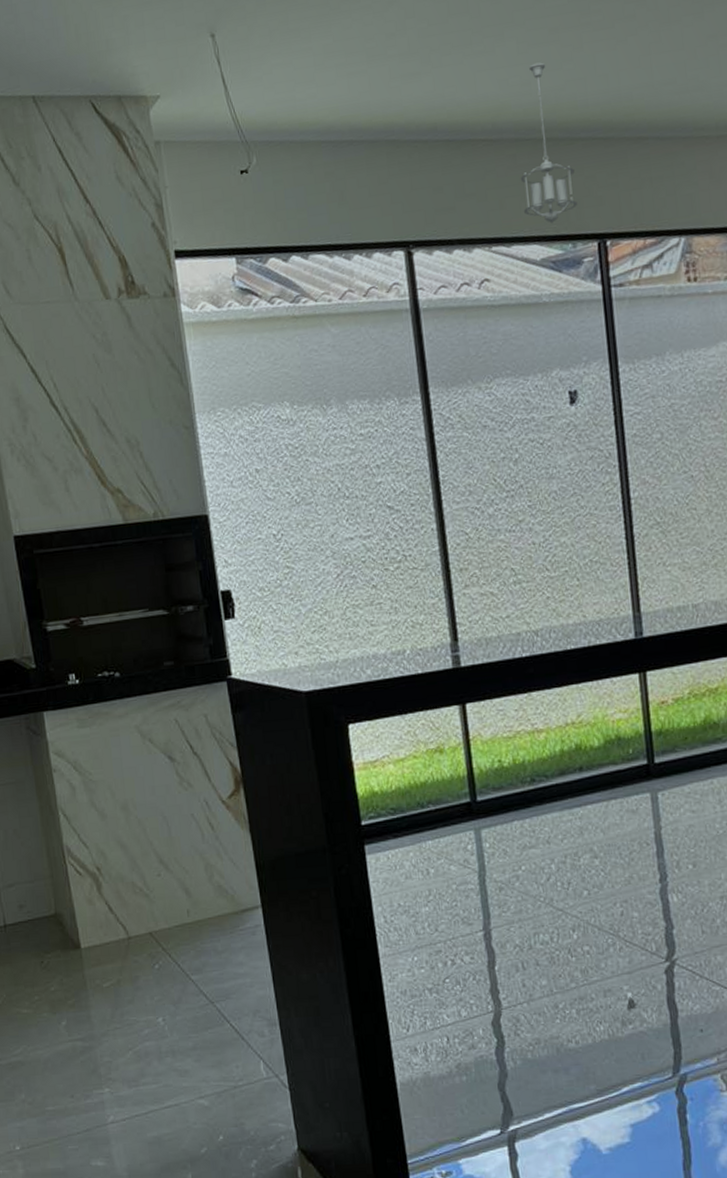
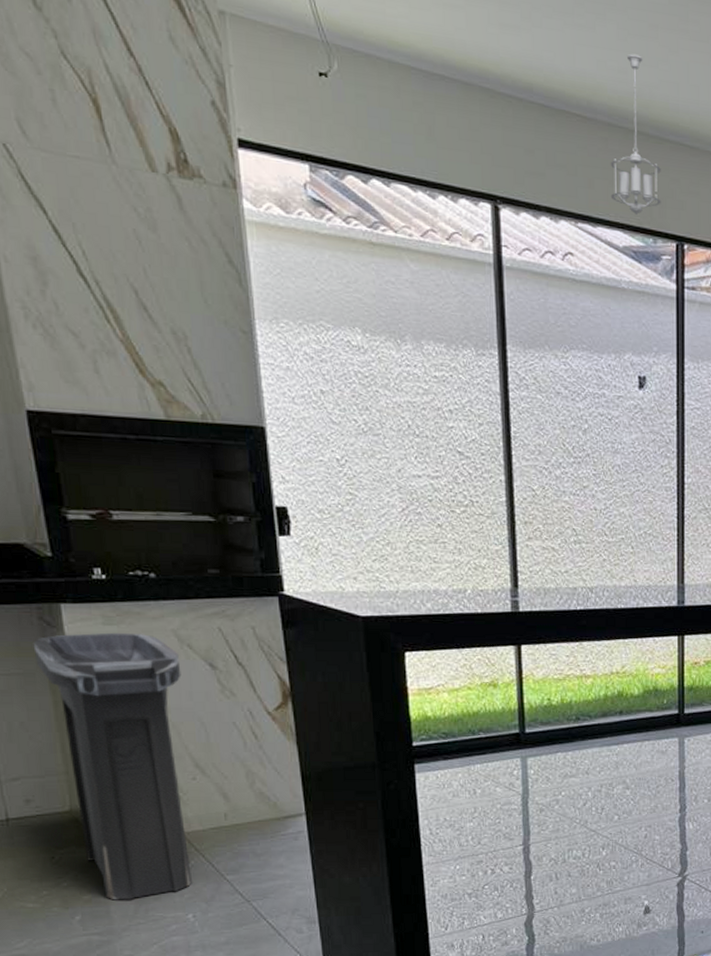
trash can: none [22,733,161,1005] -> present [33,632,192,900]

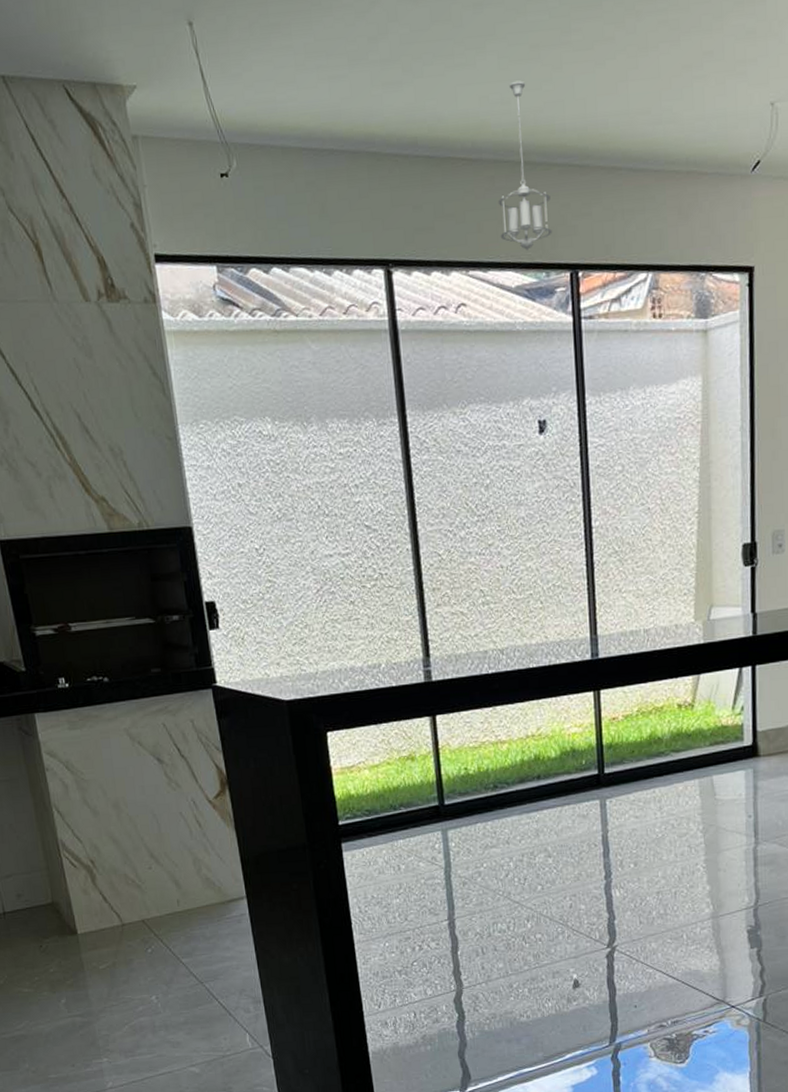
trash can: present [33,632,192,900] -> none [15,735,154,984]

